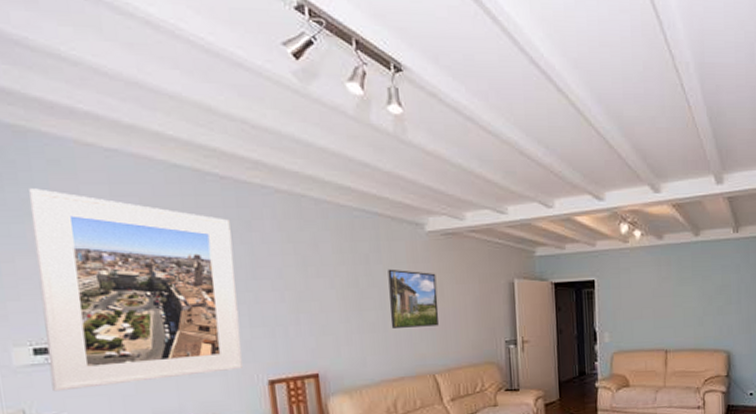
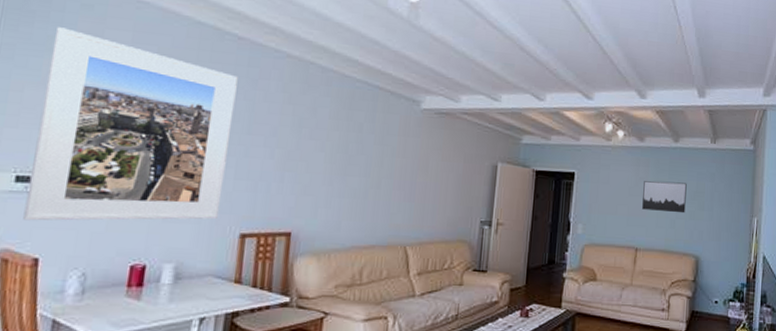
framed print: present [388,269,440,328] -> none [371,139,424,199]
wall art: none [667,278,713,310] -> present [642,181,687,214]

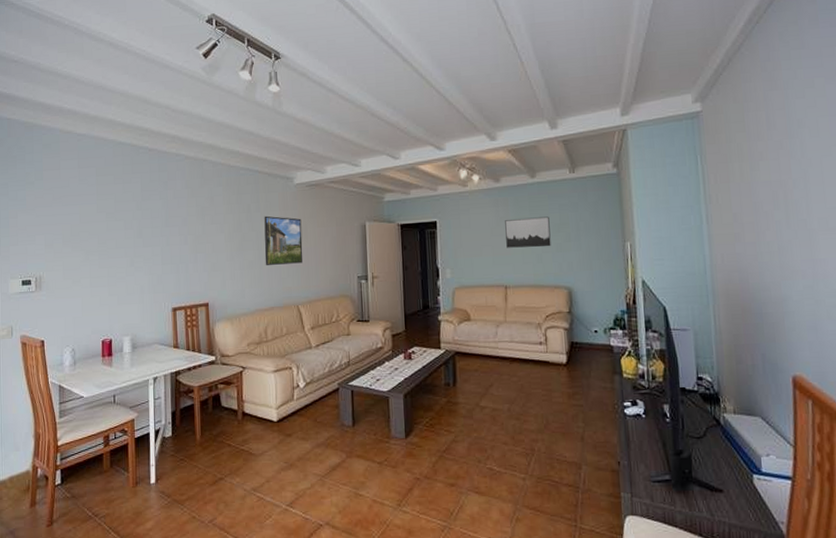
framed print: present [23,27,238,221] -> none [30,165,155,313]
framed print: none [371,139,424,199] -> present [264,215,303,265]

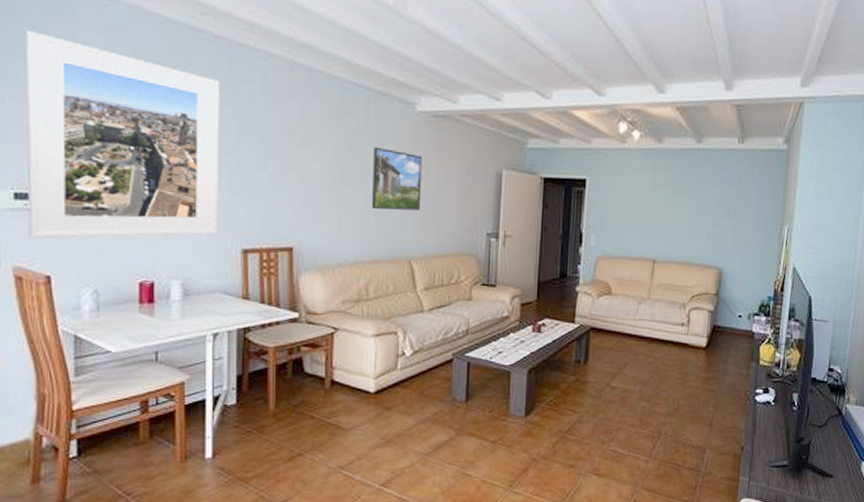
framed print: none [30,165,155,313] -> present [25,31,220,239]
wall art: present [505,216,551,248] -> none [660,187,710,222]

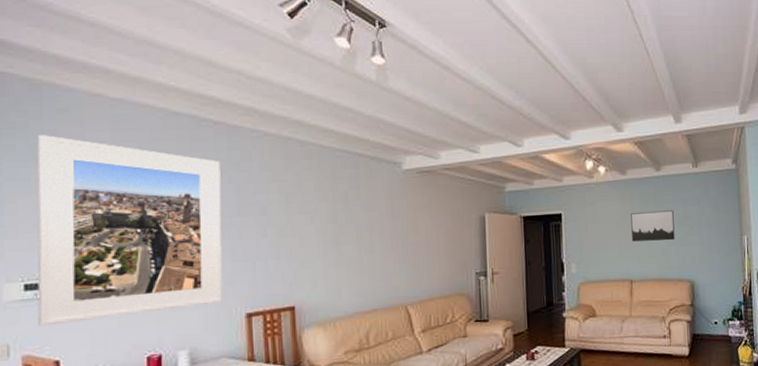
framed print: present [371,146,422,211] -> none [365,205,413,262]
wall art: none [660,187,710,222] -> present [631,210,675,242]

